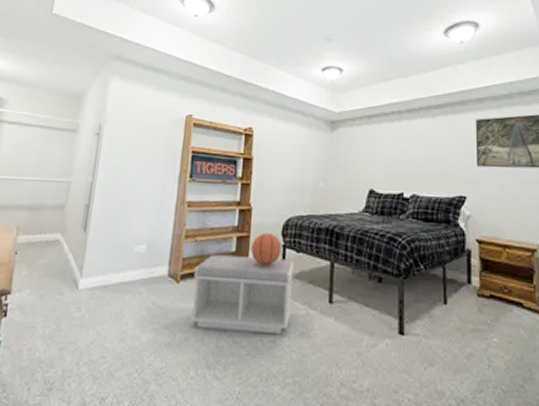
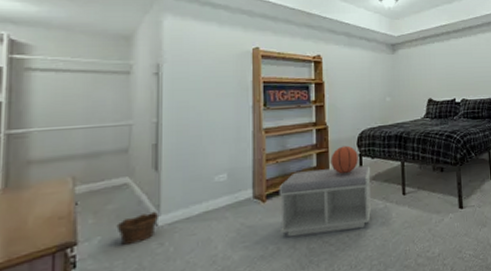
clay pot: none [44,272,81,304] -> present [116,211,160,246]

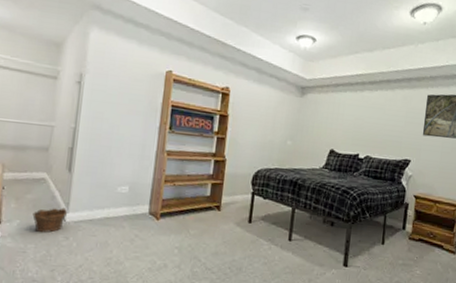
bench: present [278,165,372,238] -> none [168,198,261,263]
basketball: present [330,145,358,175] -> none [223,181,251,209]

